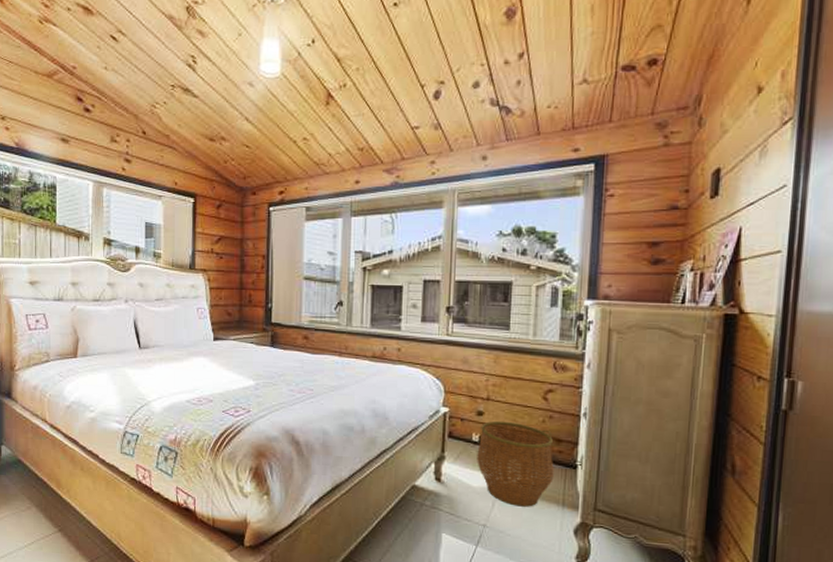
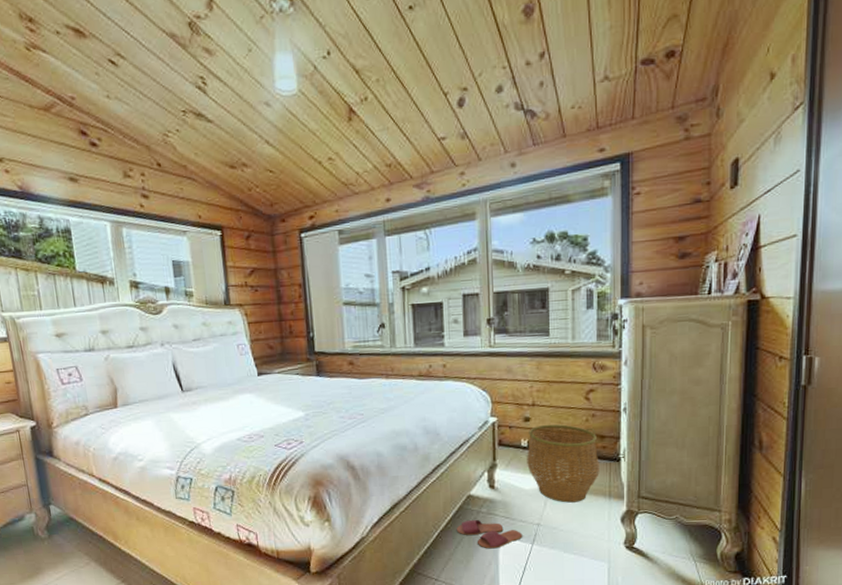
slippers: none [397,511,467,546] -> present [456,519,523,549]

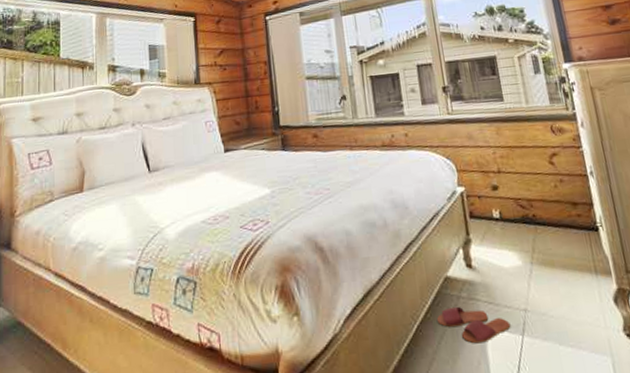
basket: present [527,424,599,503] -> none [498,191,580,282]

